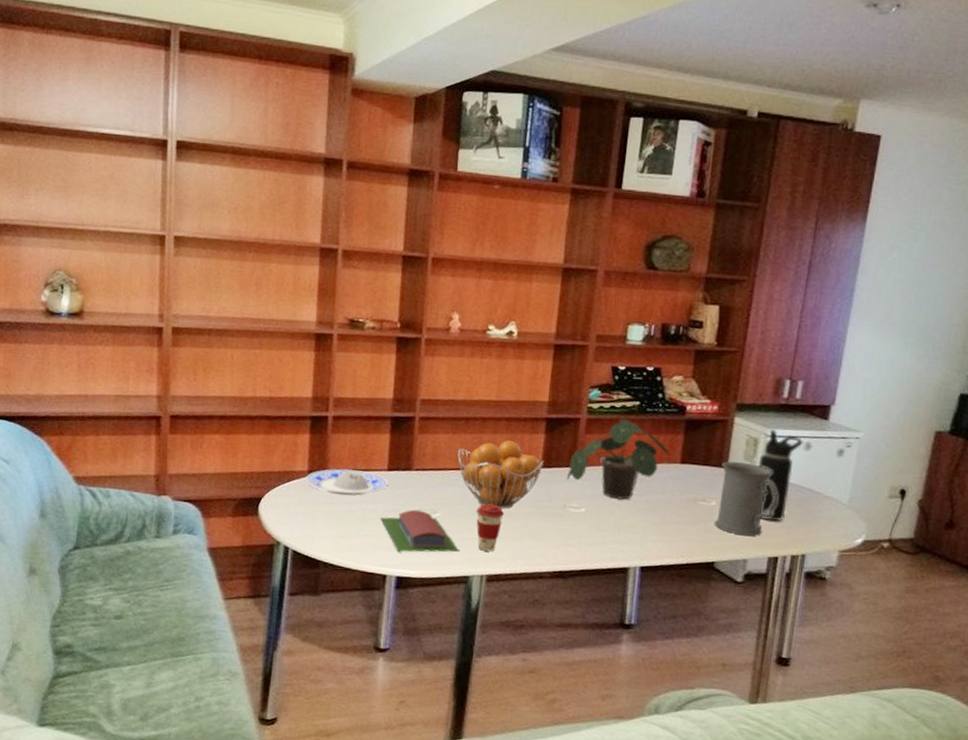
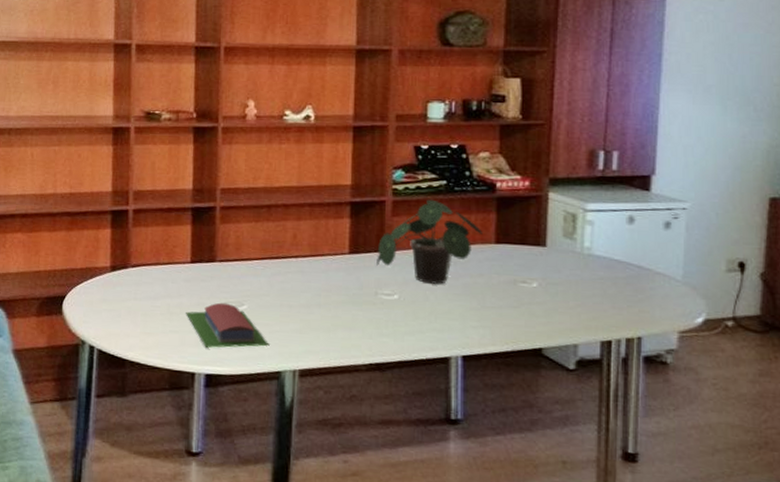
plate: present [305,469,389,496] -> none [108,263,192,291]
fruit basket: present [457,439,544,509] -> none [261,226,351,299]
coffee cup: present [476,503,504,552] -> none [284,293,313,345]
mug: present [714,461,778,536] -> none [537,239,605,319]
water bottle: present [758,429,804,521] -> none [579,203,626,302]

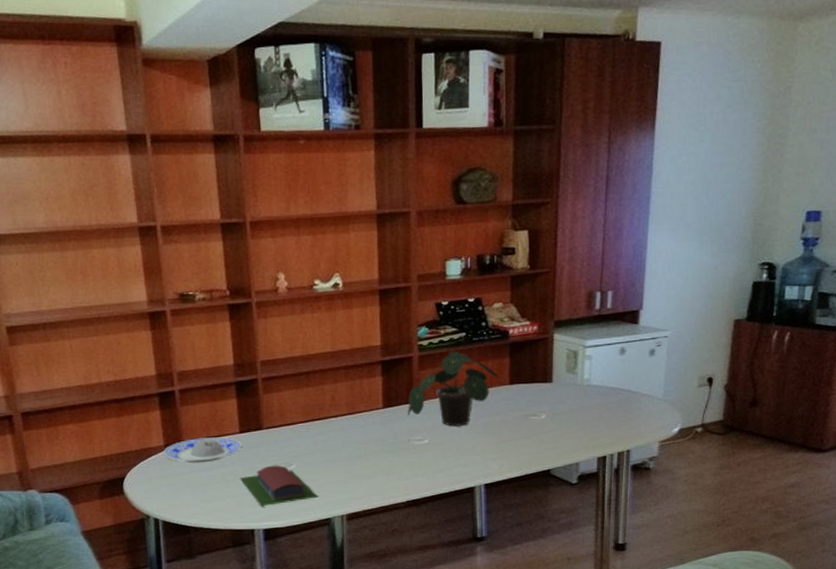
plate: none [108,263,192,291] -> present [163,437,243,463]

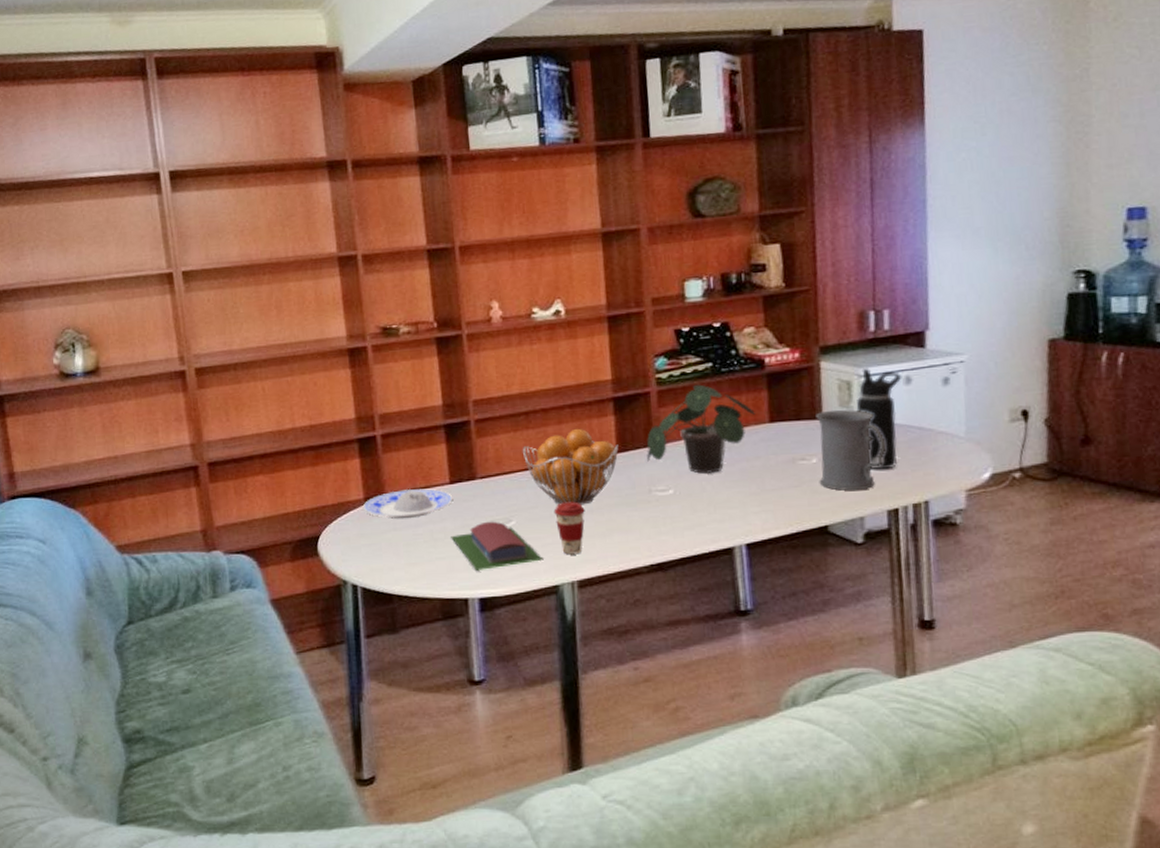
fruit basket: none [302,387,384,452] -> present [522,428,619,505]
coffee cup: none [328,449,354,493] -> present [554,501,585,555]
mug: none [546,375,601,441] -> present [816,409,886,491]
water bottle: none [580,340,618,425] -> present [856,368,902,470]

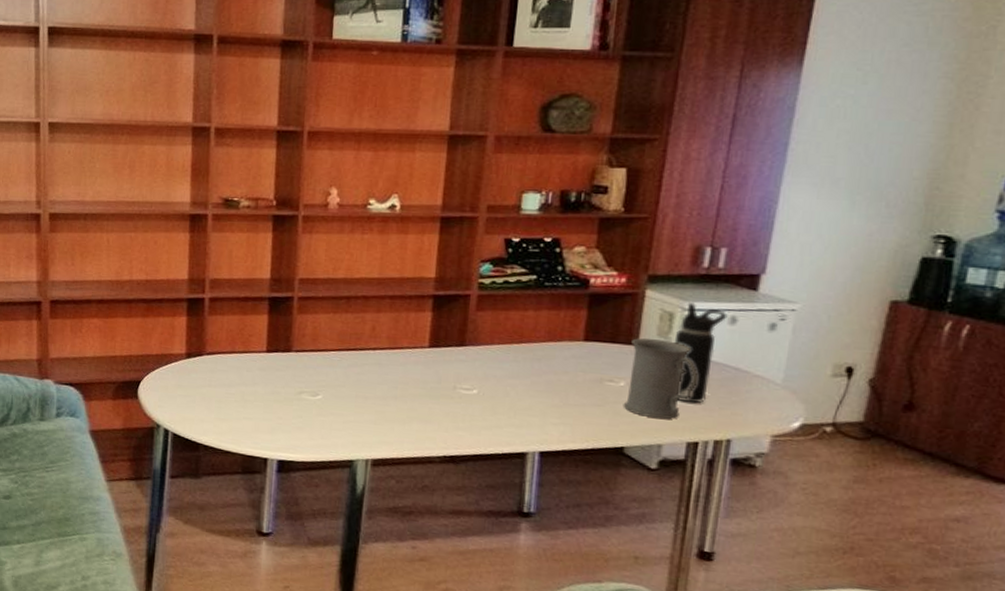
plate: present [362,488,453,520] -> none [183,351,268,378]
architectural model: present [451,521,544,570] -> none [260,391,343,436]
fruit basket: present [522,428,619,505] -> none [338,318,431,391]
coffee cup: present [554,501,585,555] -> none [359,385,389,435]
potted plant: present [646,384,755,474] -> none [457,294,571,381]

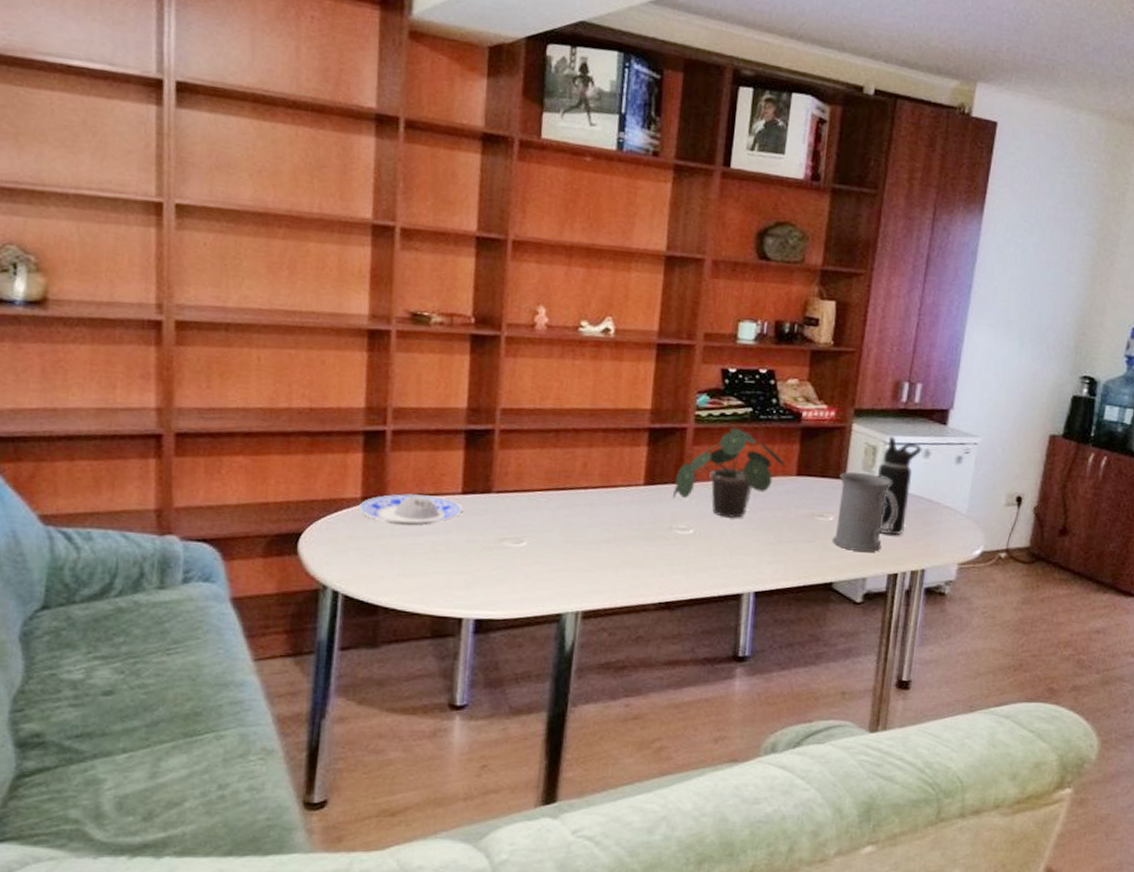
plate: none [183,351,268,378] -> present [358,494,463,526]
potted plant: none [457,294,571,381] -> present [673,427,785,518]

